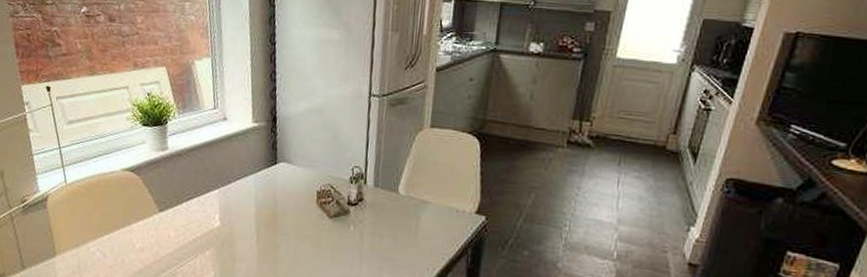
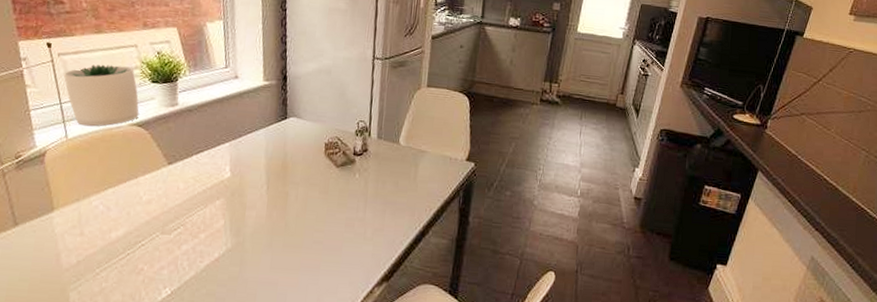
planter: none [61,107,132,172] -> present [63,64,139,127]

